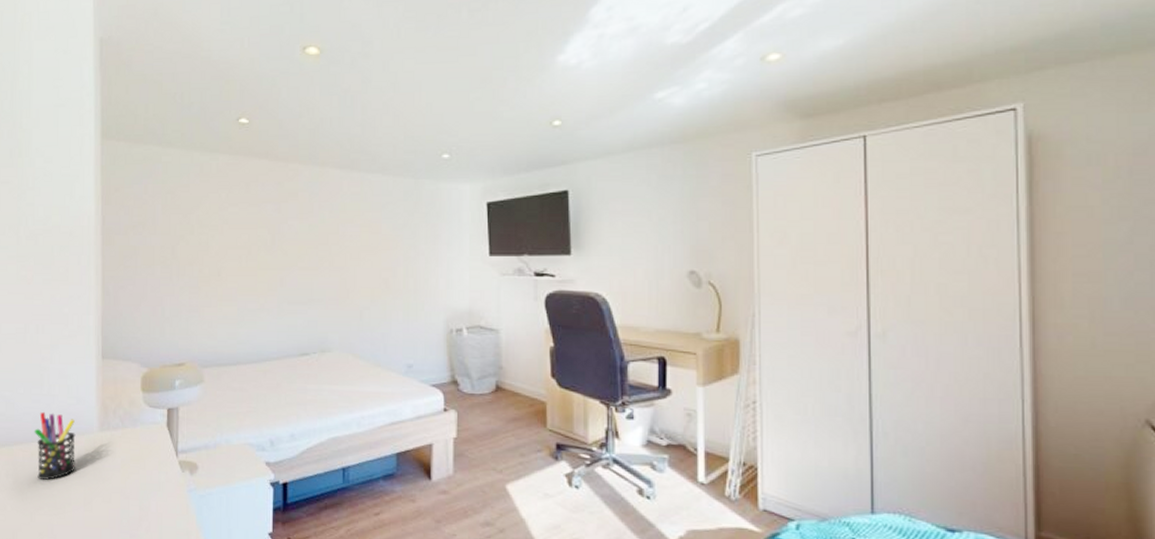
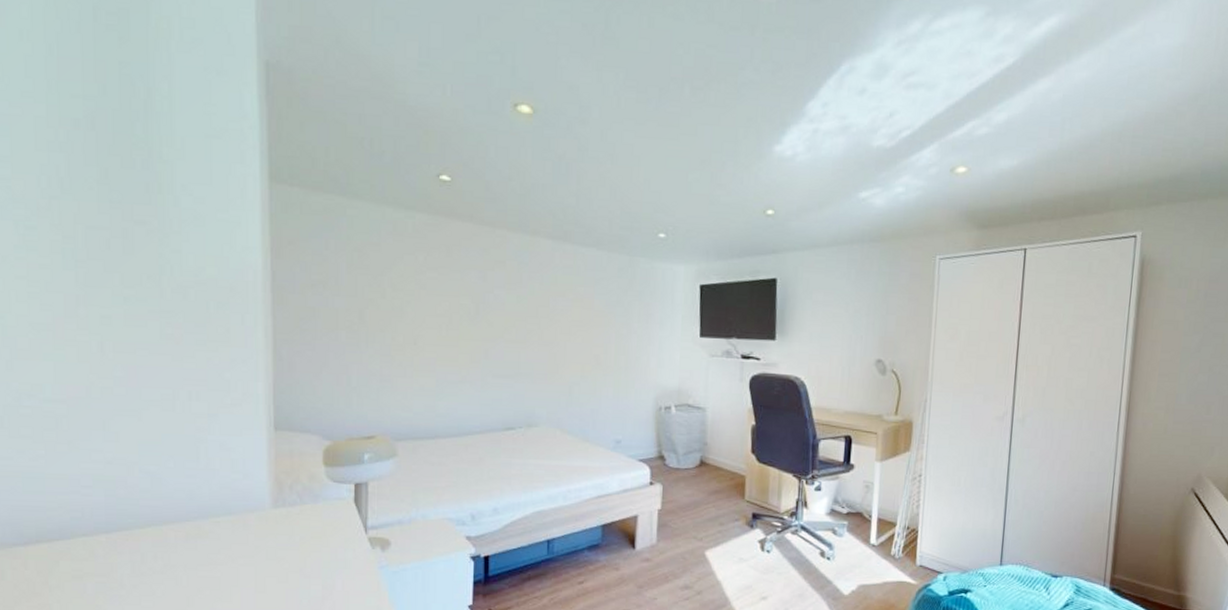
pen holder: present [34,411,76,480] -> none [188,487,243,561]

